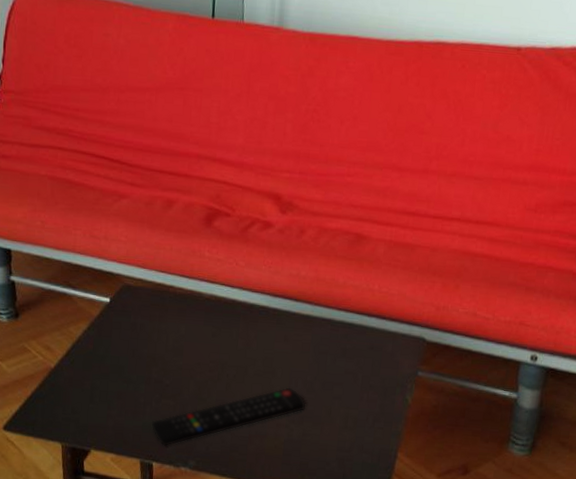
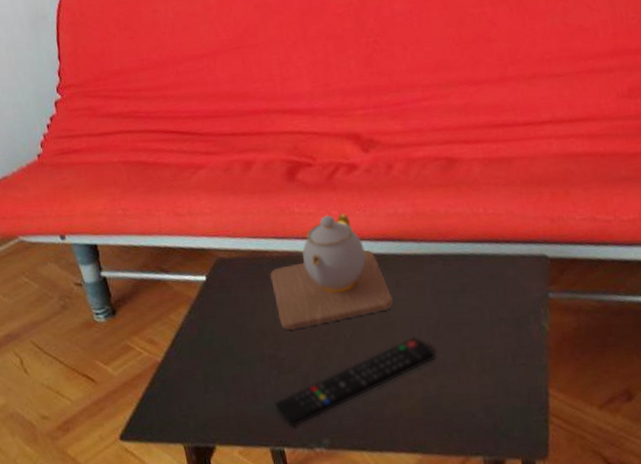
teapot: none [169,264,279,362] -> present [269,213,394,330]

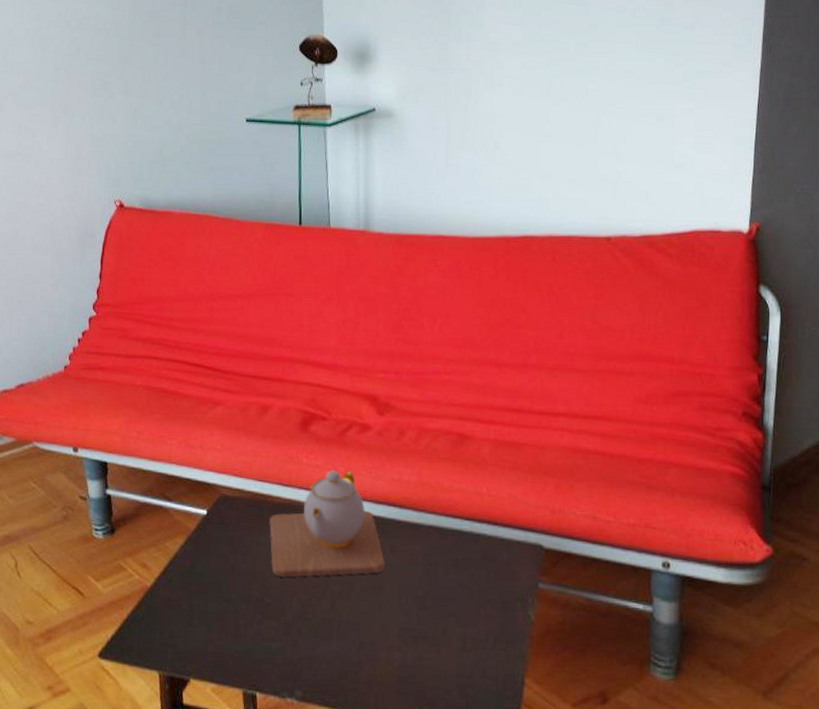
remote control: present [274,337,436,428] -> none [253,604,419,674]

